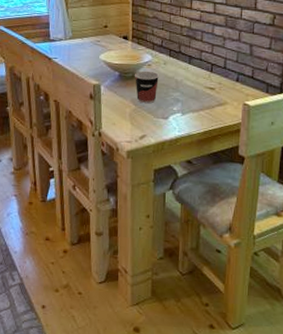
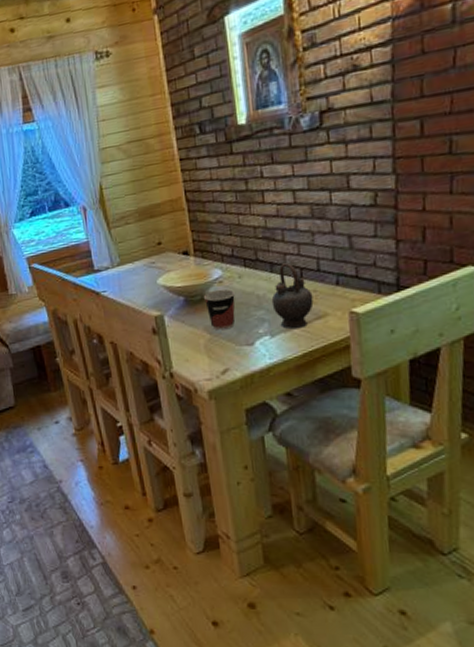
teapot: none [186,58,218,111] -> present [271,263,314,330]

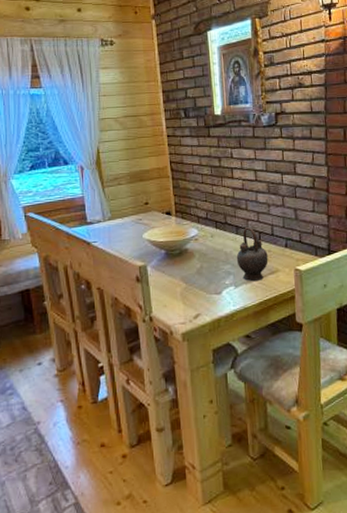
cup: present [203,289,235,331] -> none [181,245,208,281]

